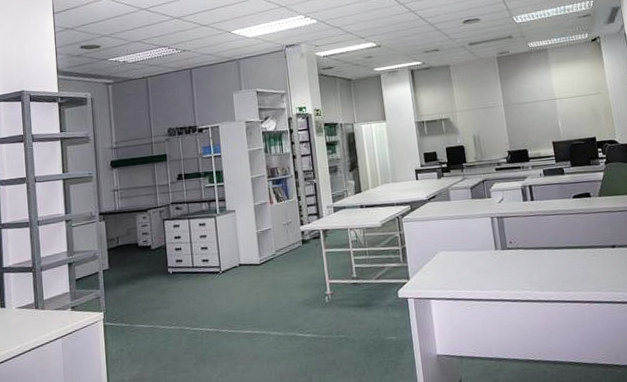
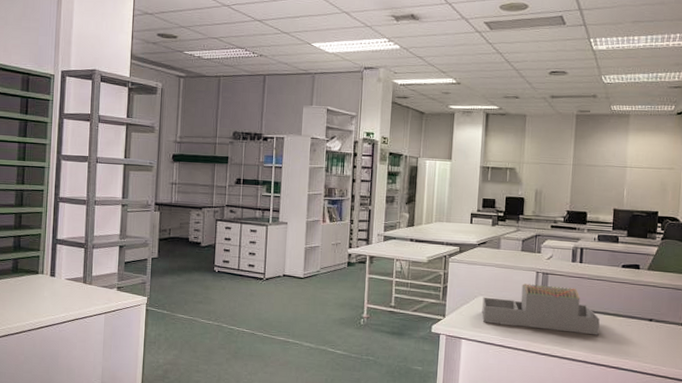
architectural model: none [443,227,566,278] -> present [482,283,600,336]

